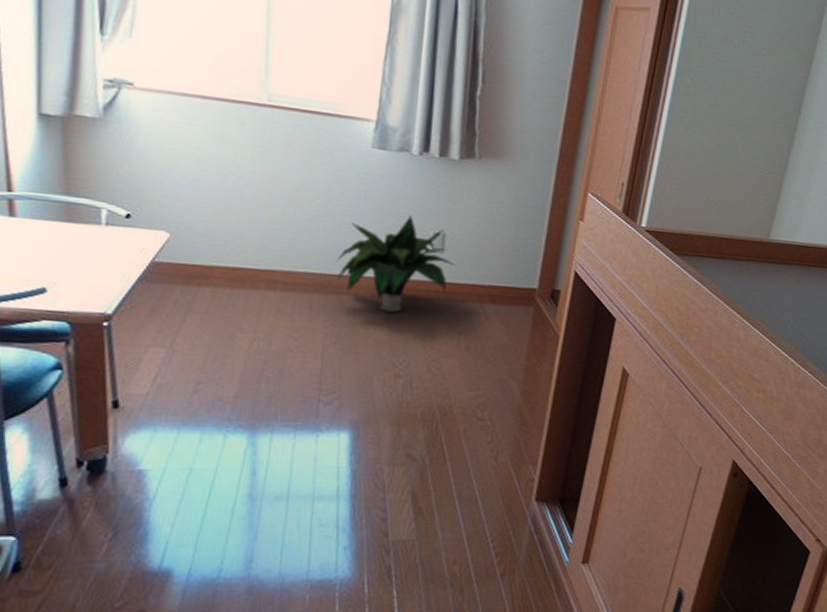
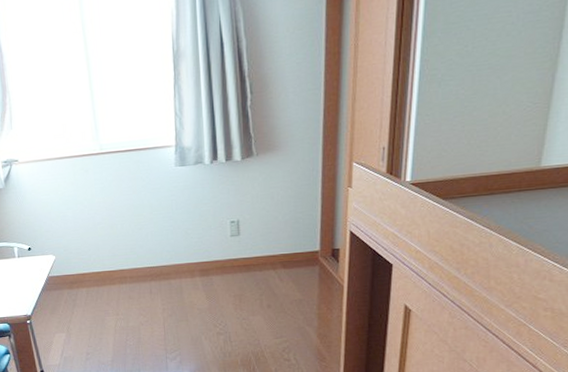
potted plant: present [336,215,456,313] -> none [163,211,251,287]

